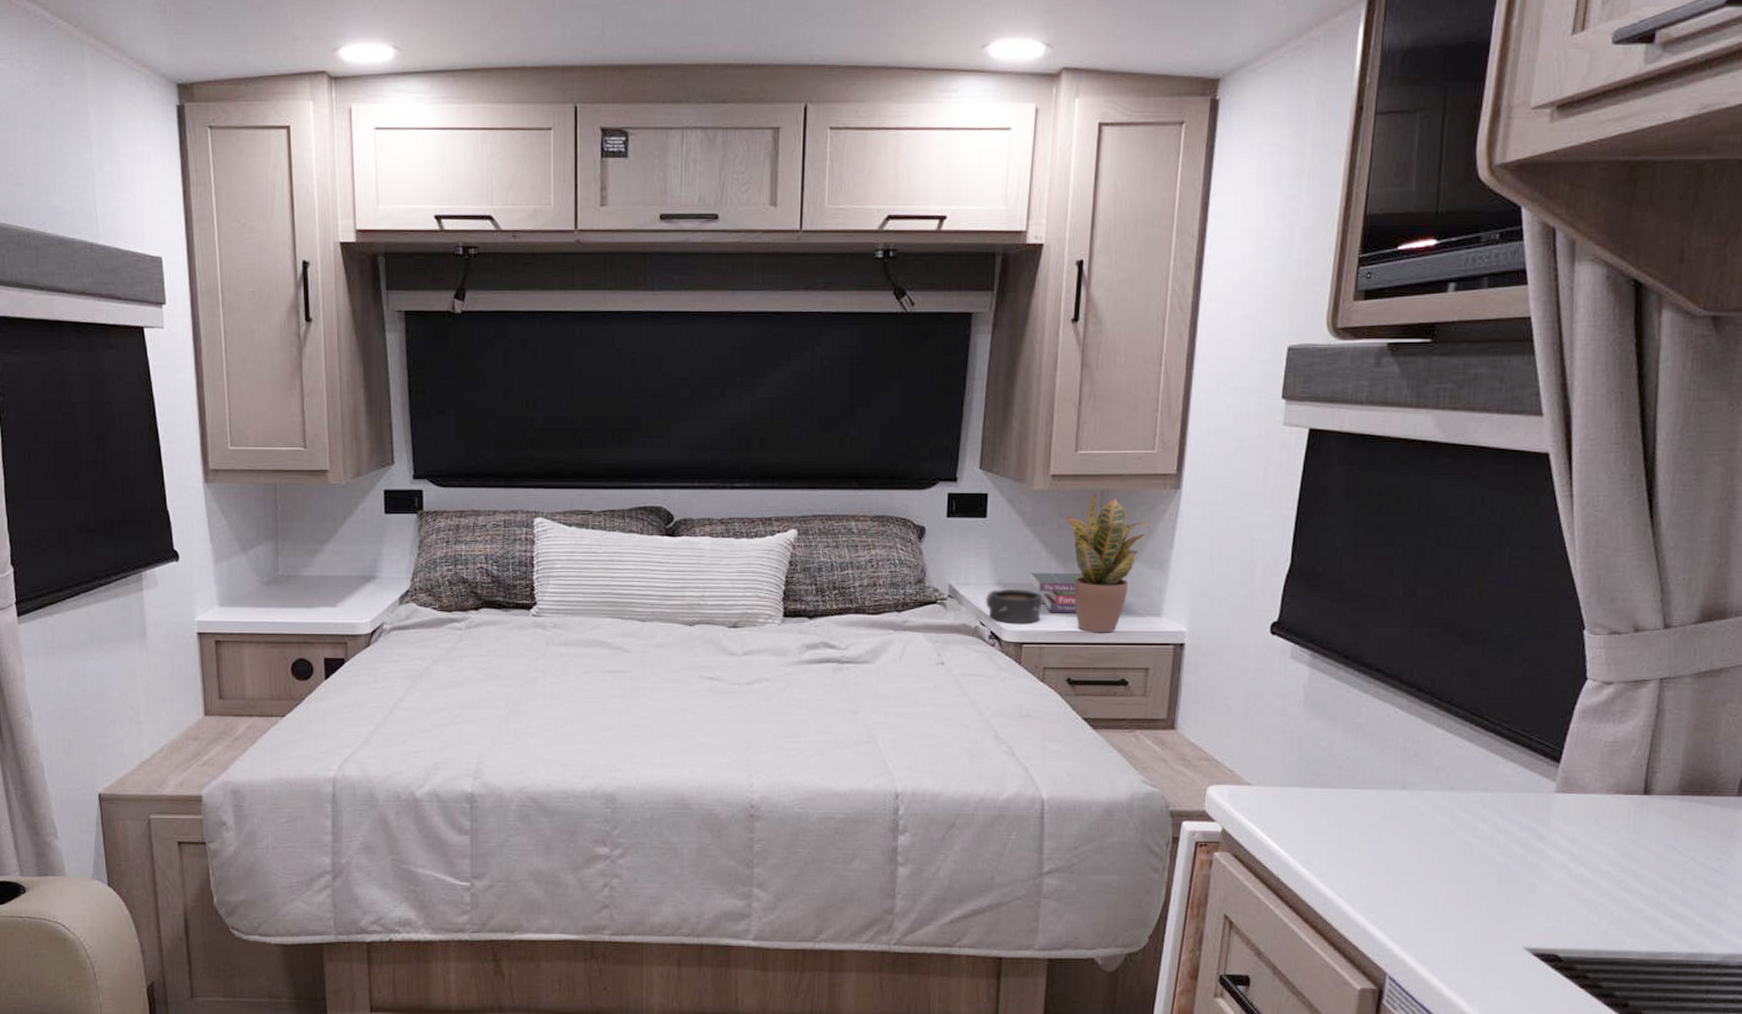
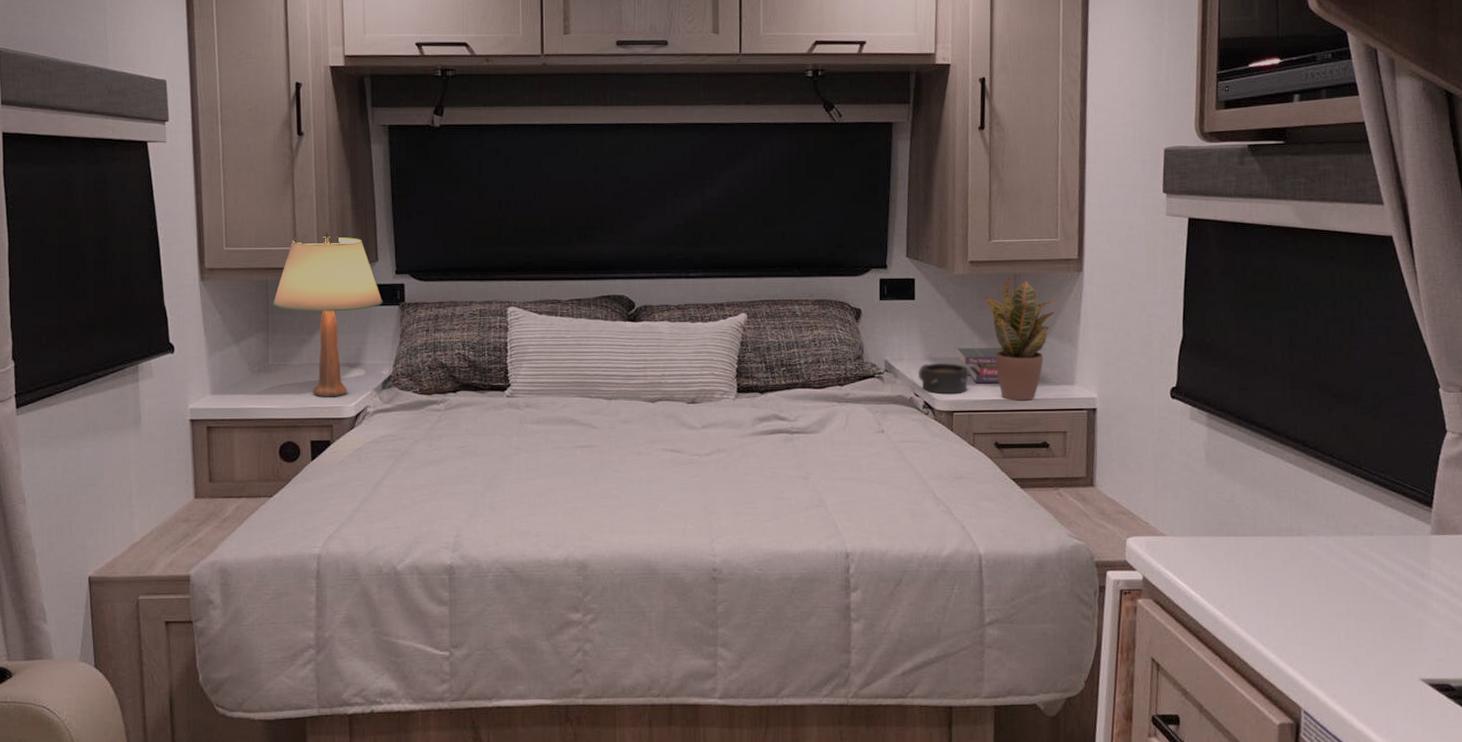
table lamp: none [281,430,399,612] -> present [272,231,383,397]

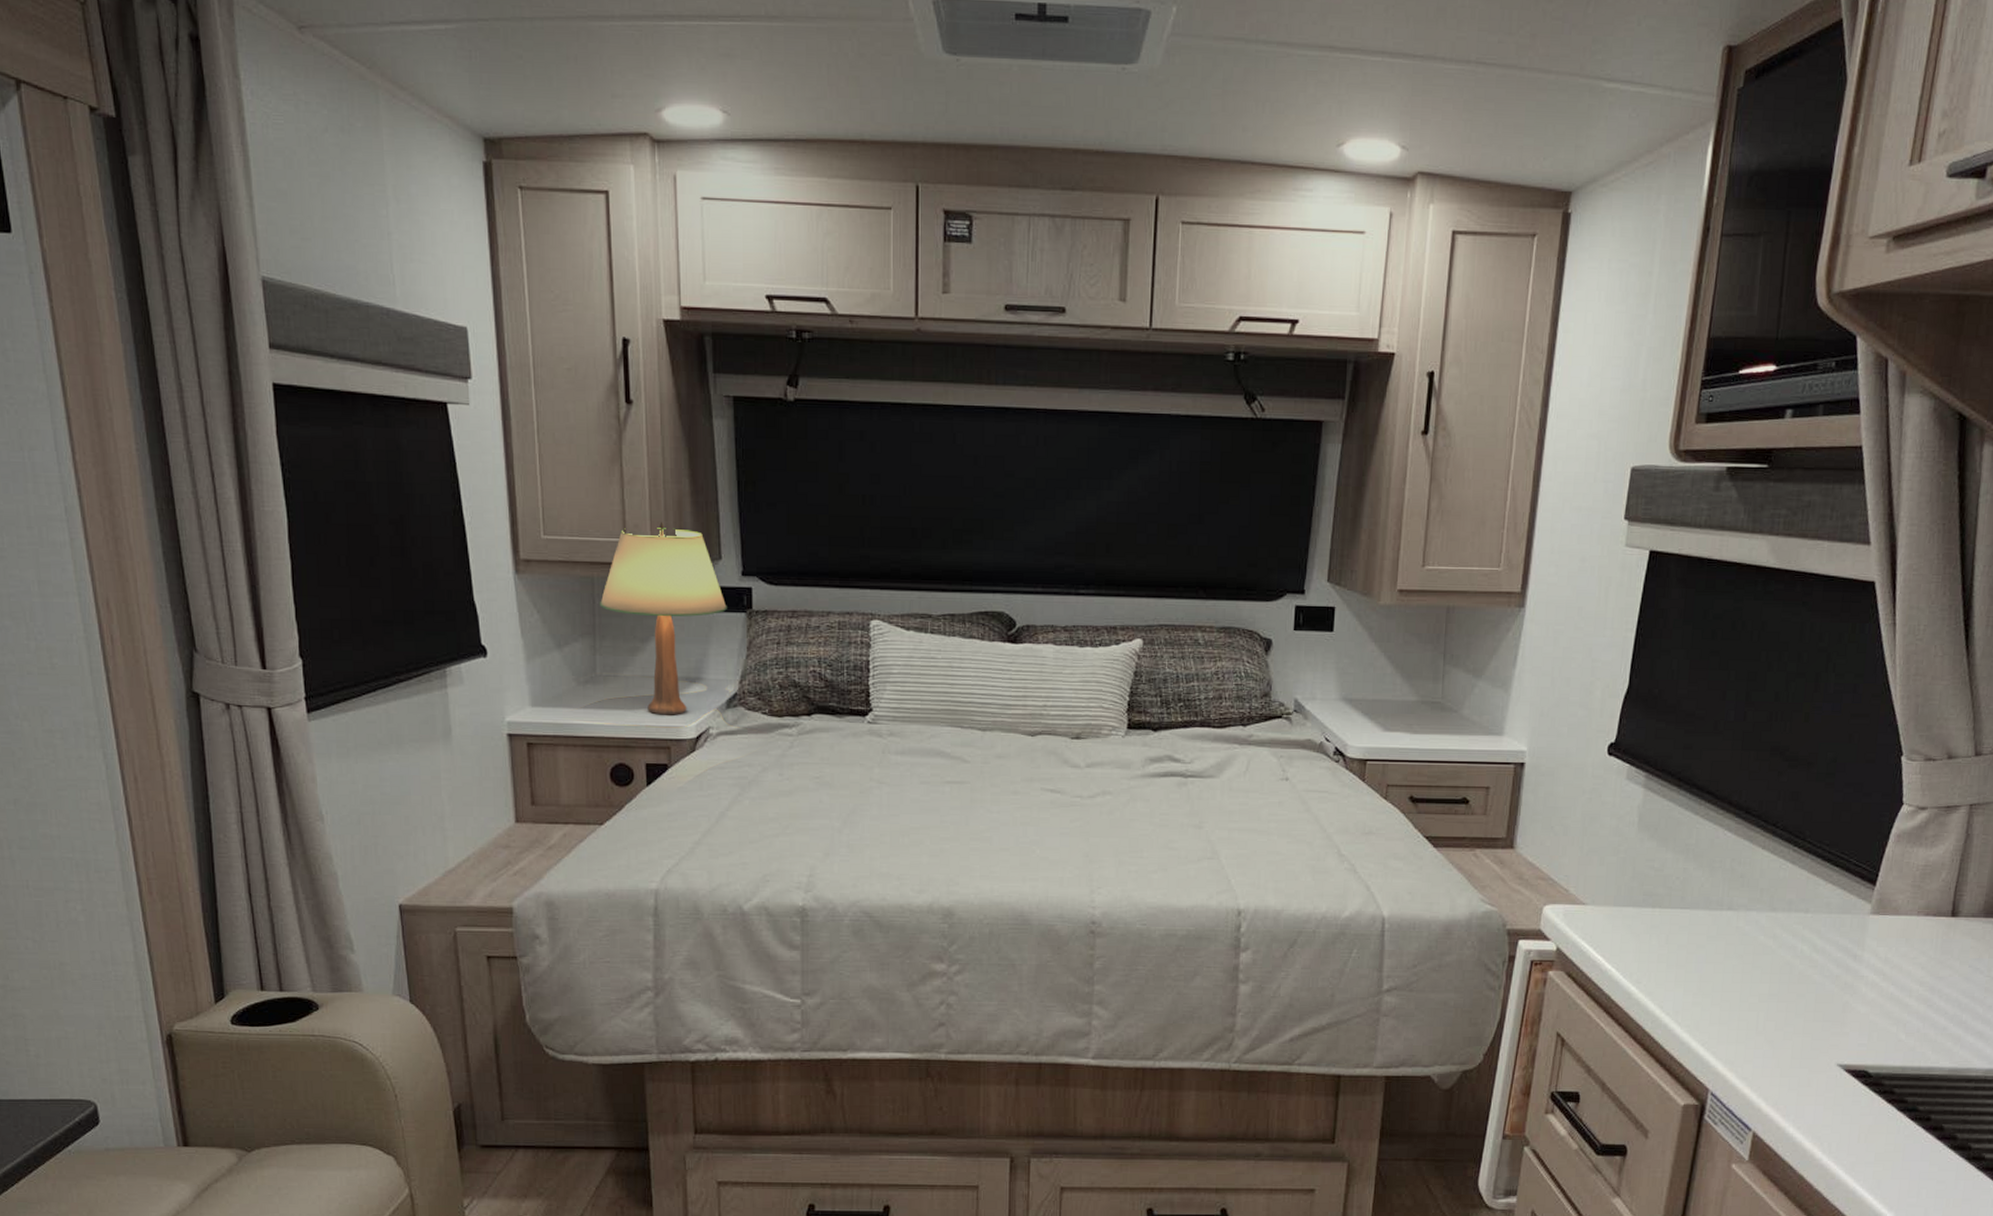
alarm clock: present [918,362,970,394] -> none [1330,704,1388,741]
books: present [956,347,1003,384] -> none [1374,688,1428,731]
potted plant: present [985,277,1058,401] -> none [1412,609,1494,751]

